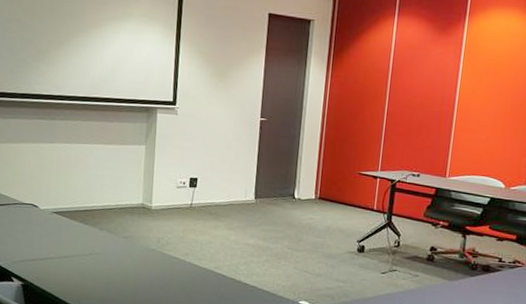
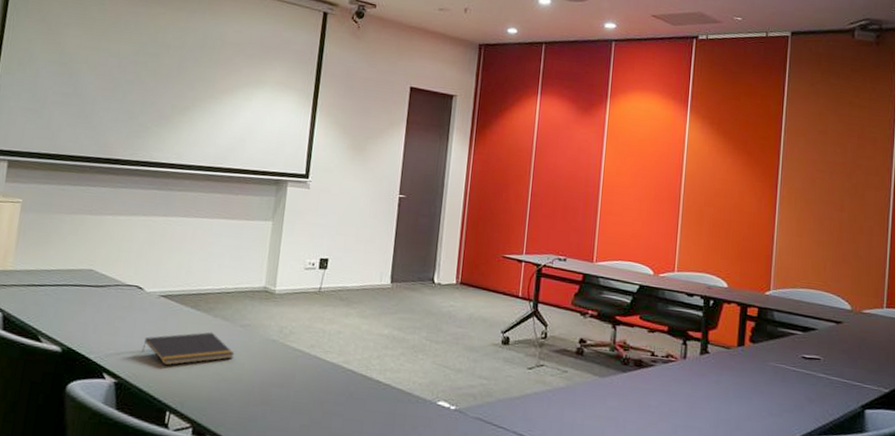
notepad: none [41,242,120,271] -> present [141,332,235,366]

